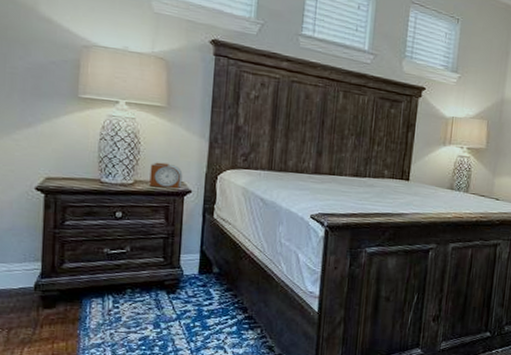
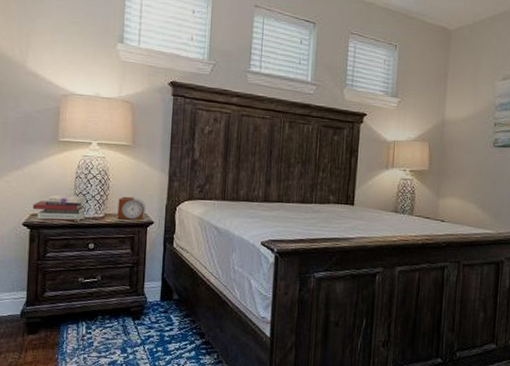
books: none [47,157,113,188] -> present [33,194,87,222]

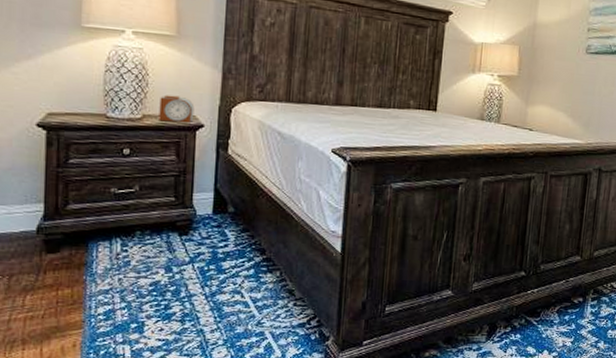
books: present [33,194,87,222] -> none [49,90,120,123]

